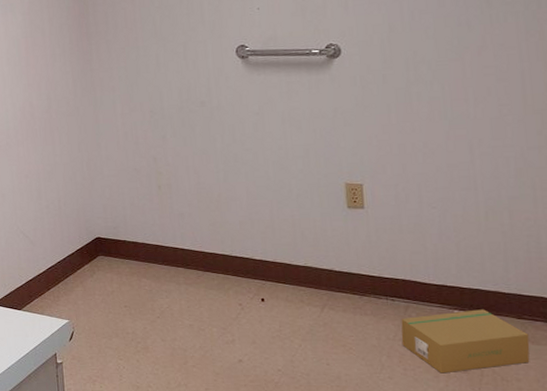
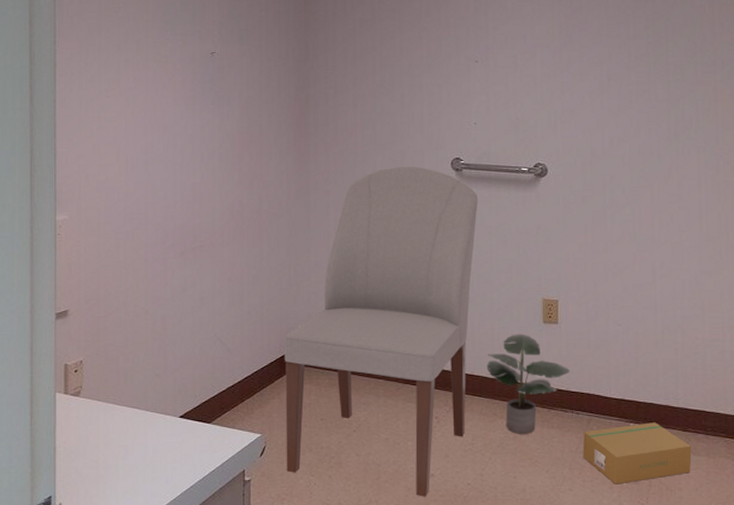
chair: none [82,57,271,382] -> present [284,167,478,497]
potted plant: none [289,220,381,321] -> present [486,334,570,434]

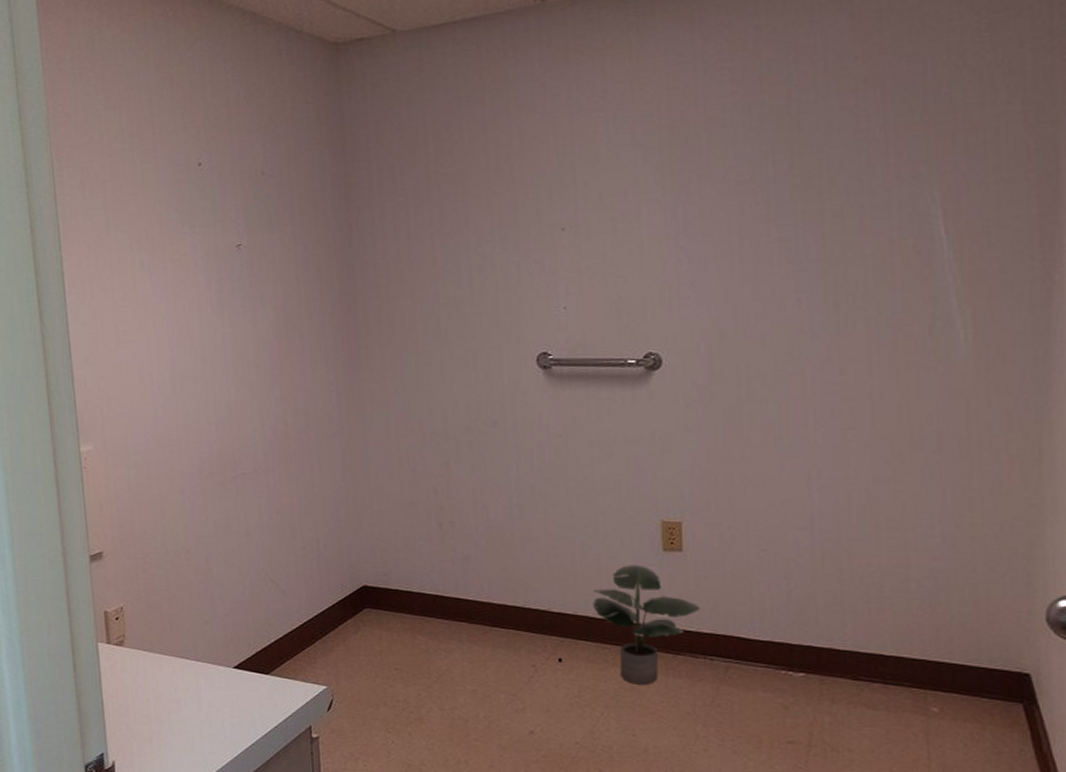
chair: present [284,167,478,497] -> none [346,366,573,758]
box: present [582,422,692,485] -> none [719,669,865,744]

